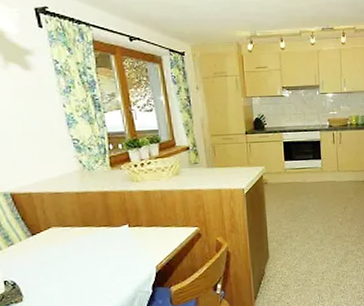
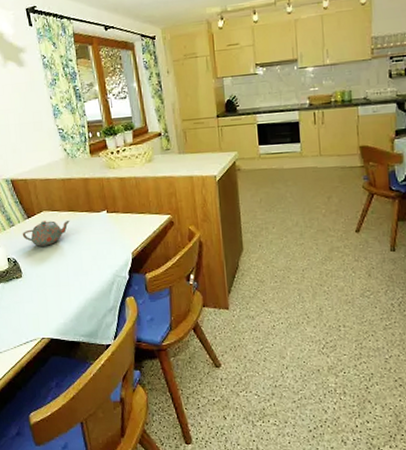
teapot: none [24,237,85,266] -> present [22,220,70,246]

